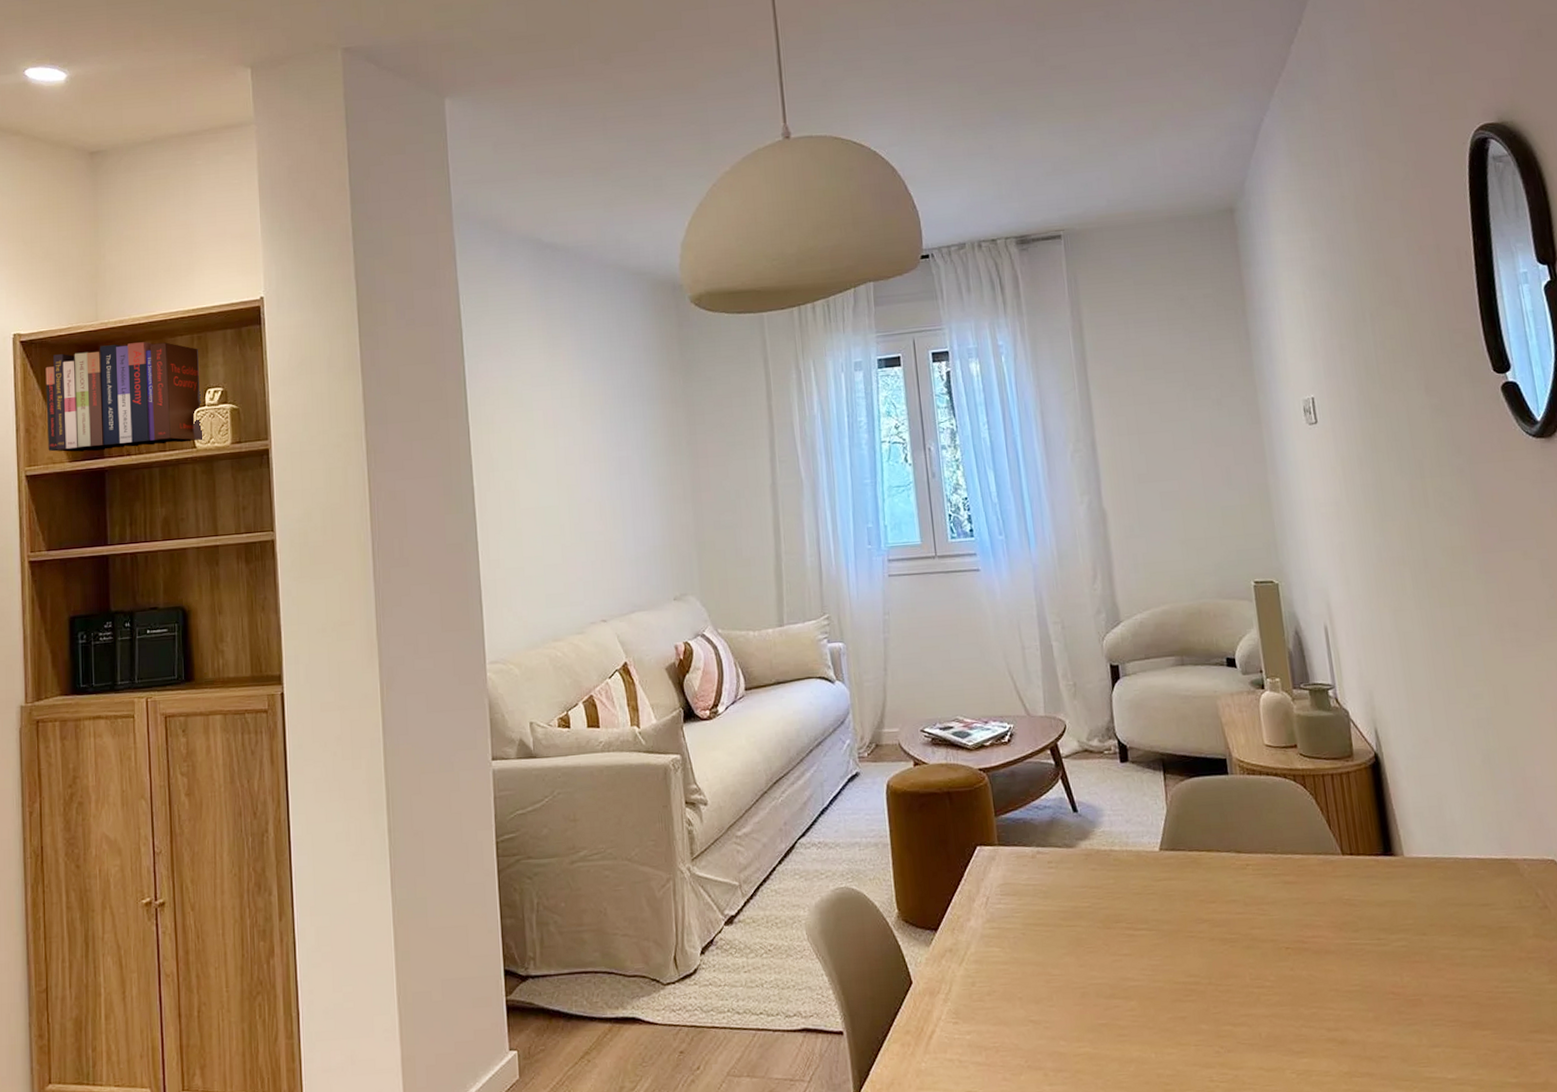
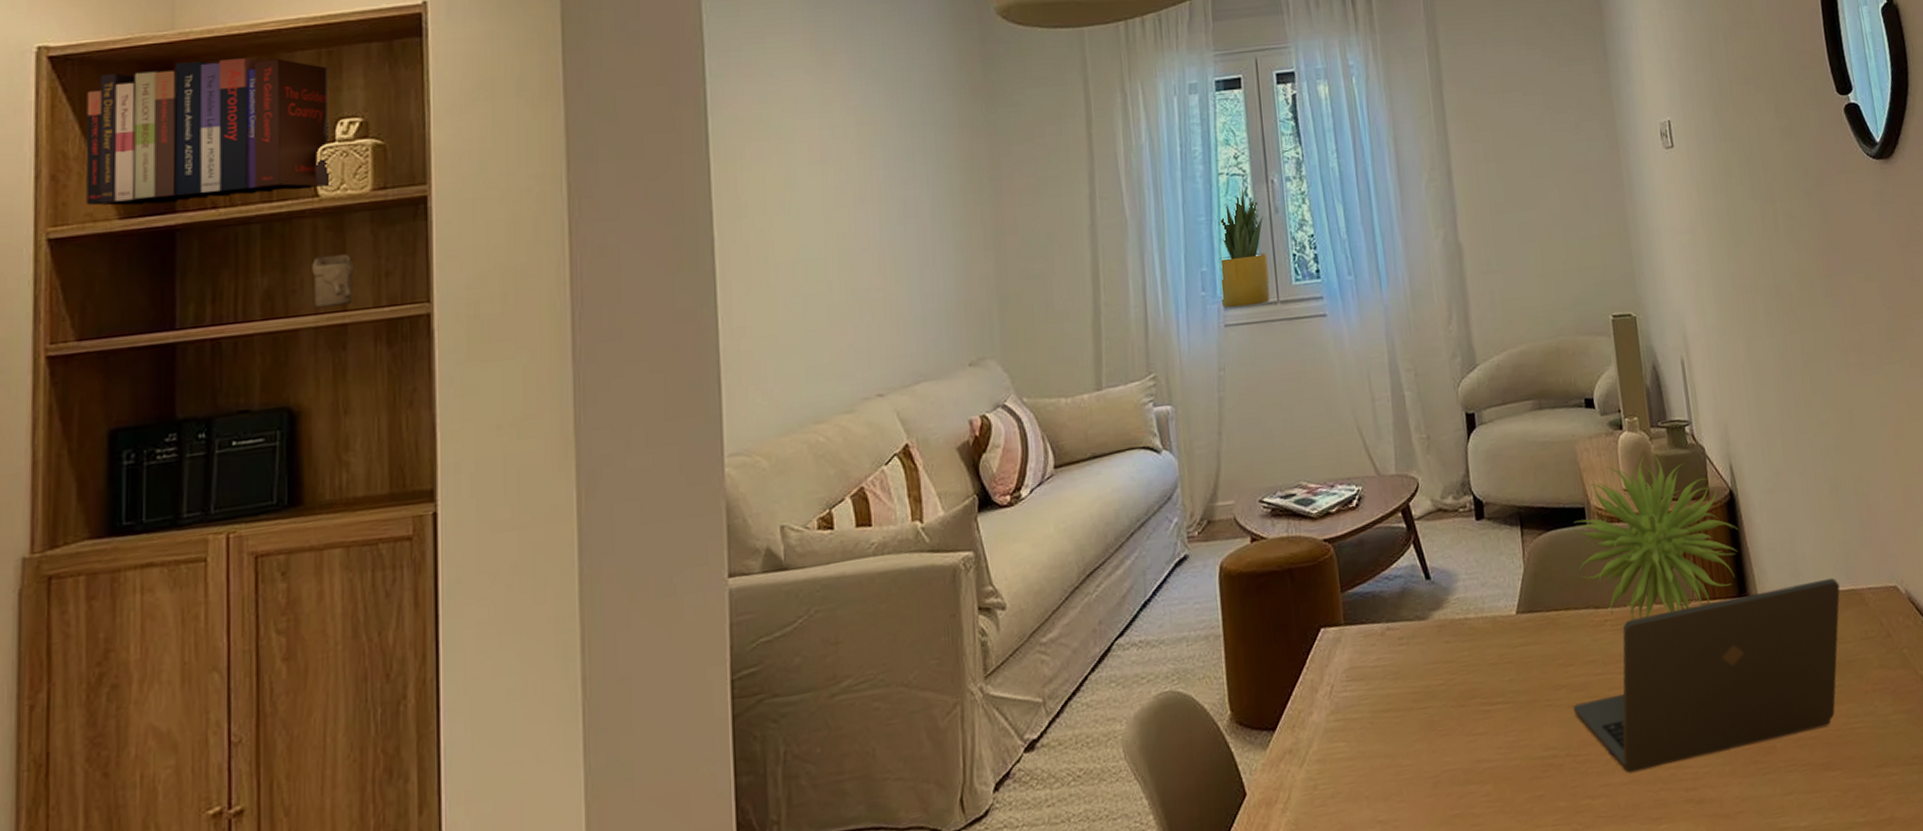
candle: none [194,492,222,533] -> present [312,253,355,309]
planter: none [882,453,929,561] -> present [1218,186,1270,309]
plant: none [1215,712,1384,867] -> present [1573,452,1738,621]
laptop: none [1215,845,1492,1006] -> present [1573,578,1840,772]

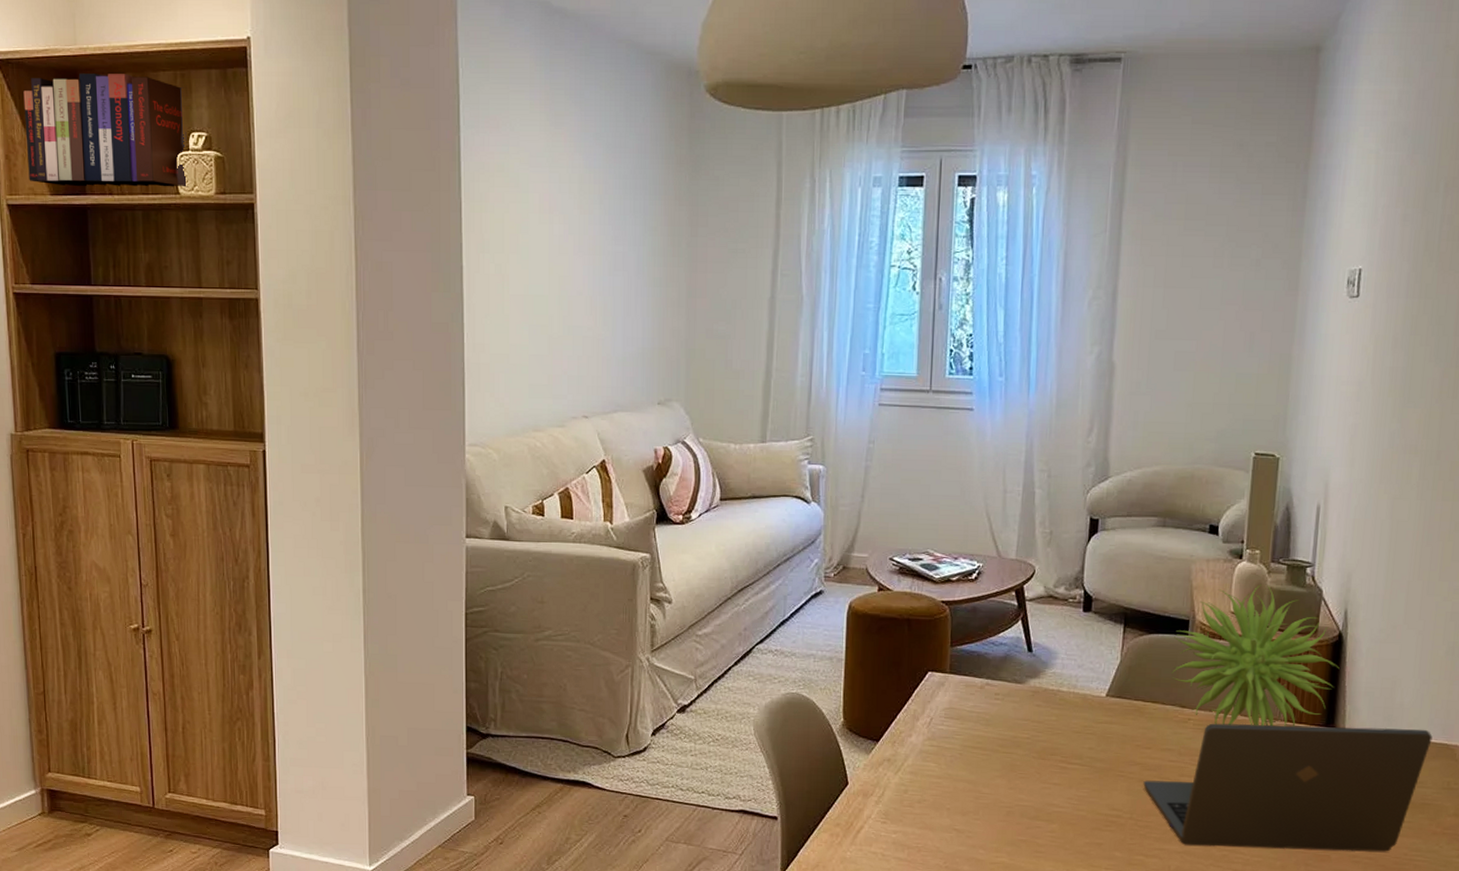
candle: present [312,253,355,309] -> none [177,242,206,283]
planter: present [1218,186,1270,309] -> none [878,280,927,391]

